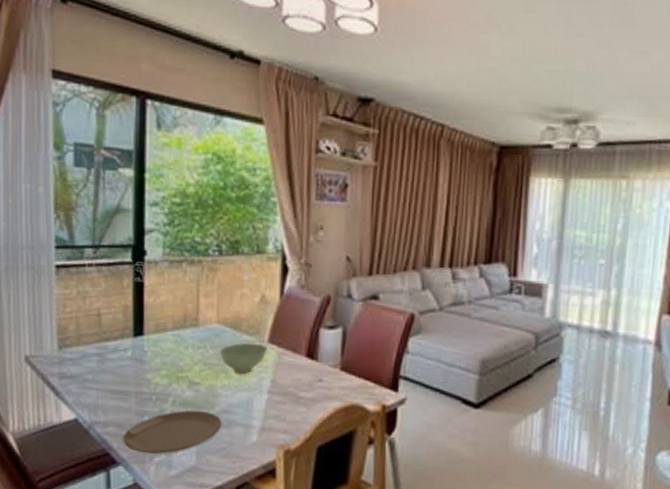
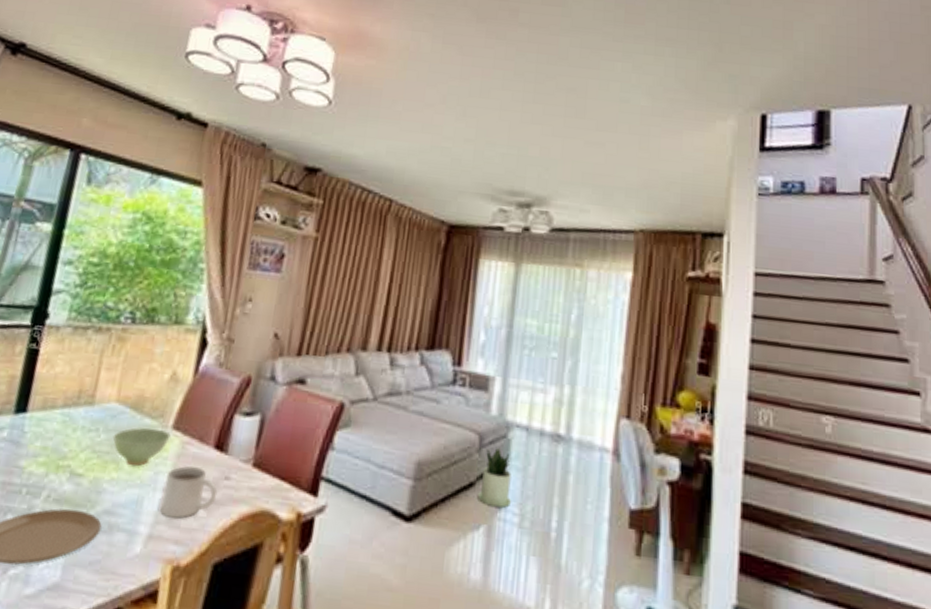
mug: none [267,372,314,415] -> present [160,466,218,520]
planter: none [536,344,566,393] -> present [478,447,512,508]

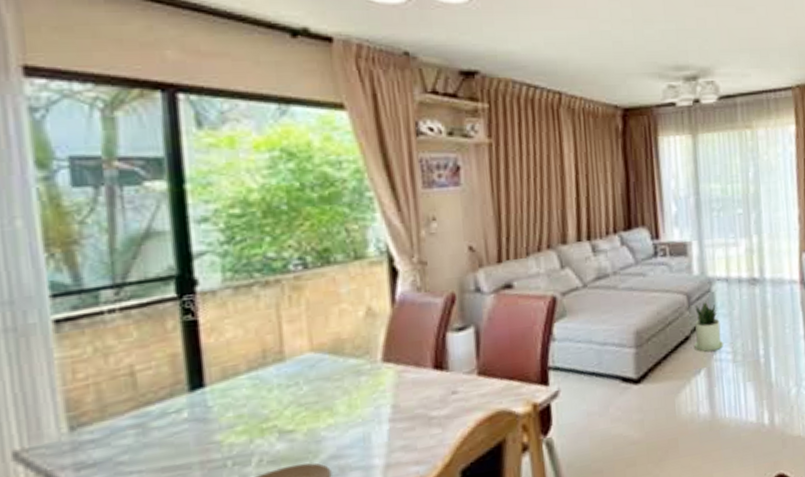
bowl: present [112,427,171,466] -> none [317,365,383,407]
mug: present [160,466,218,520] -> none [389,390,448,444]

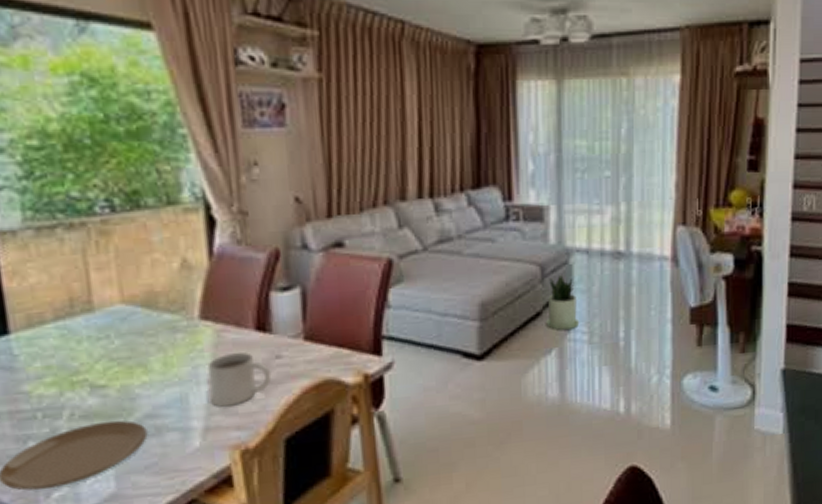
mug: none [389,390,448,444] -> present [207,352,272,408]

